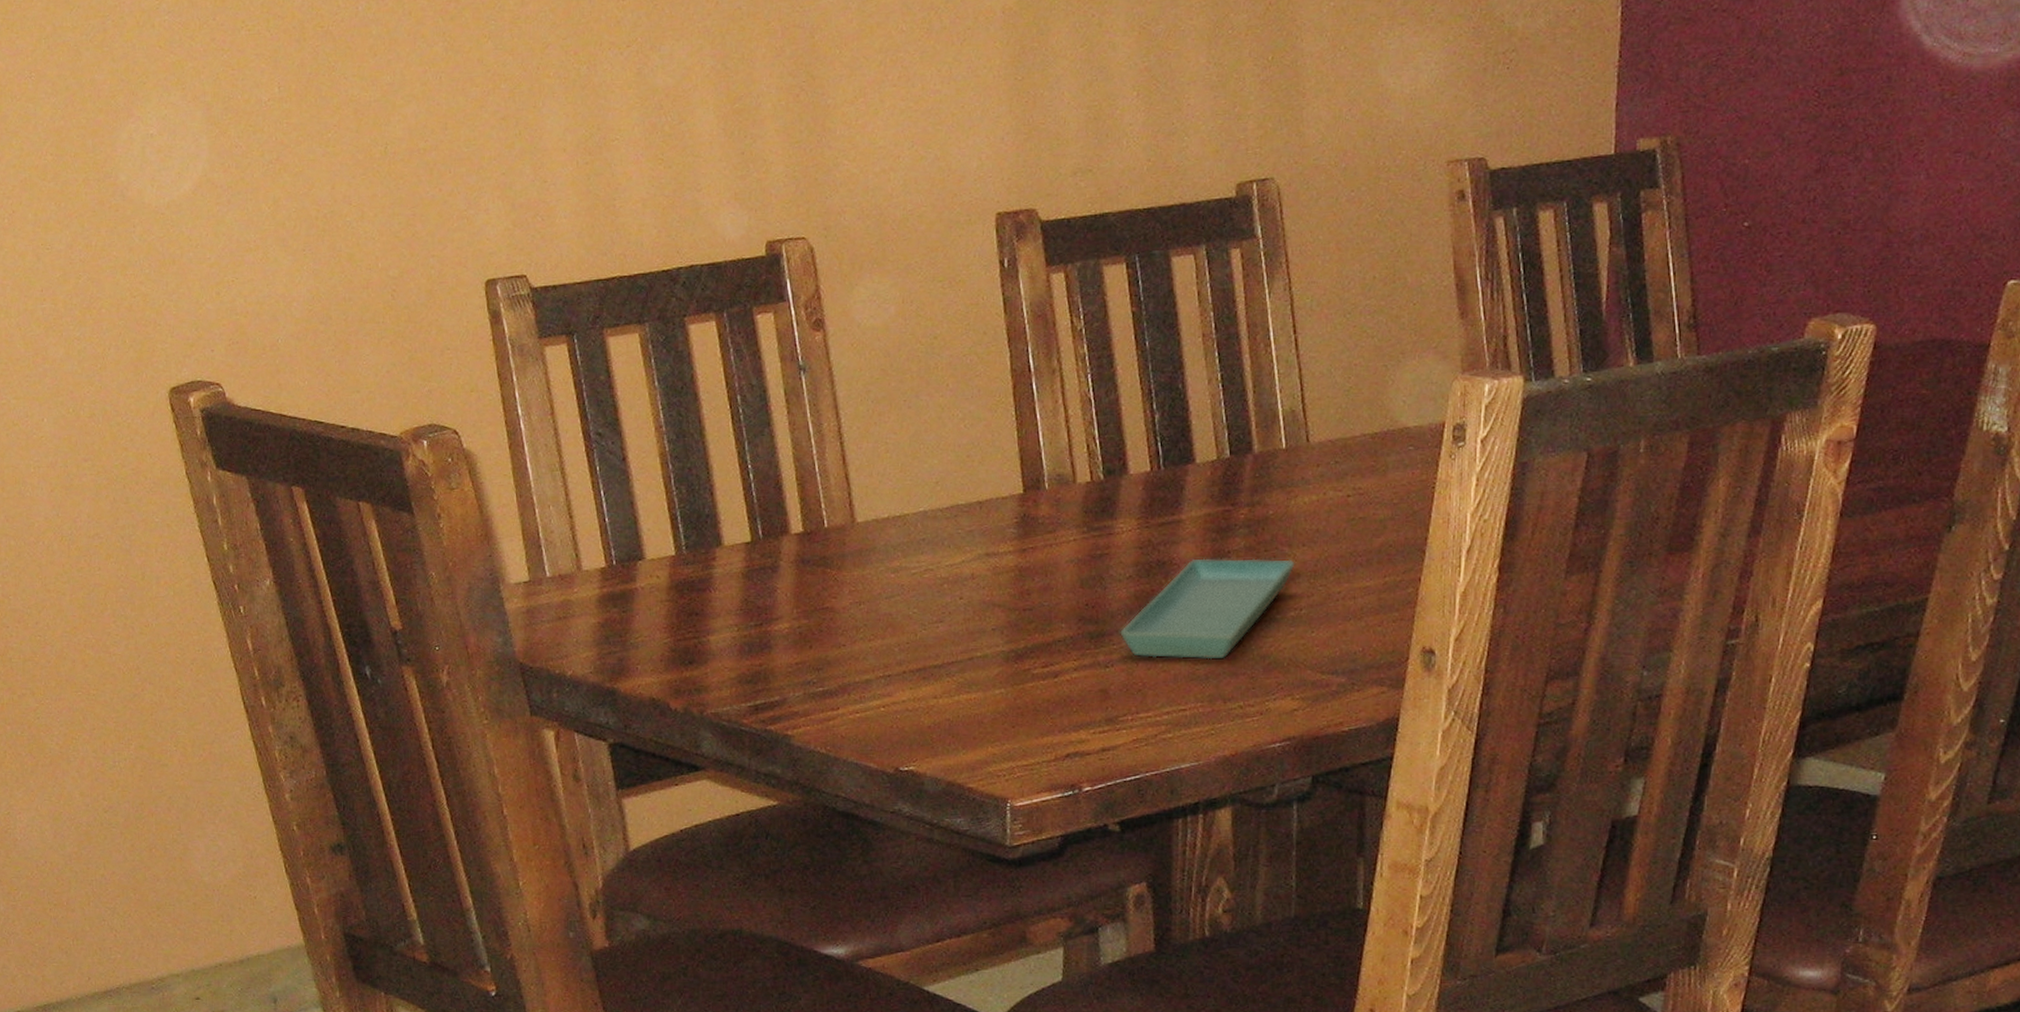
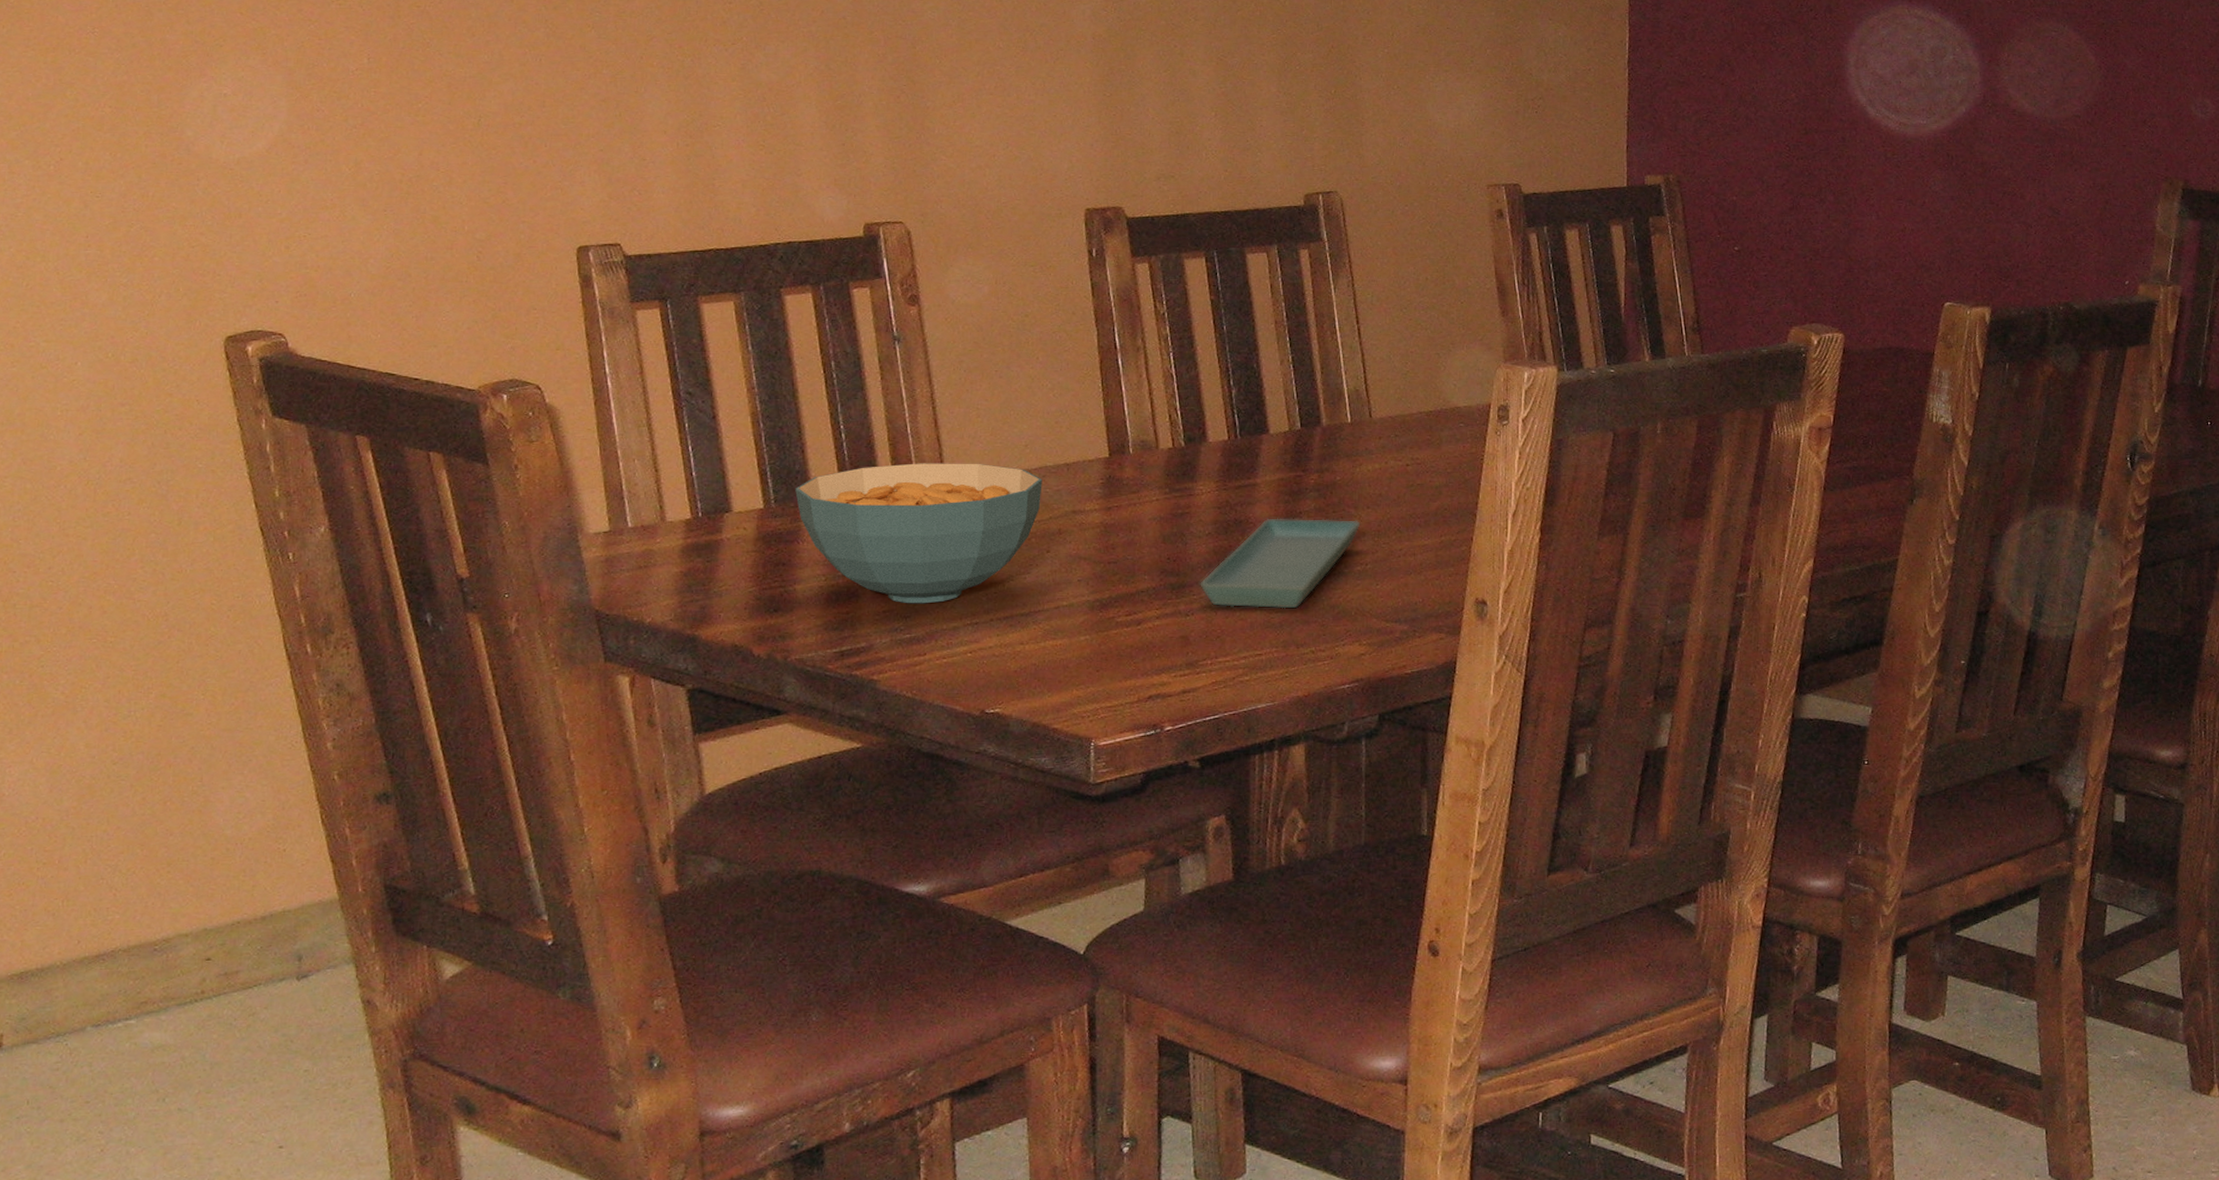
cereal bowl: none [706,503,954,655] -> present [795,463,1043,604]

